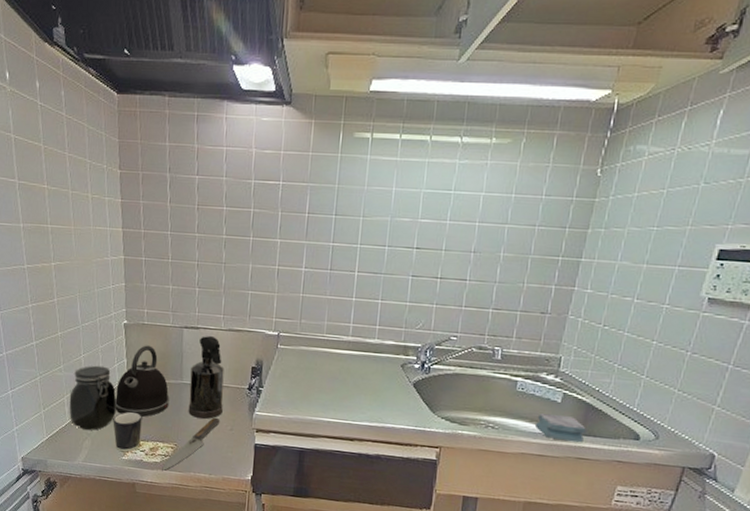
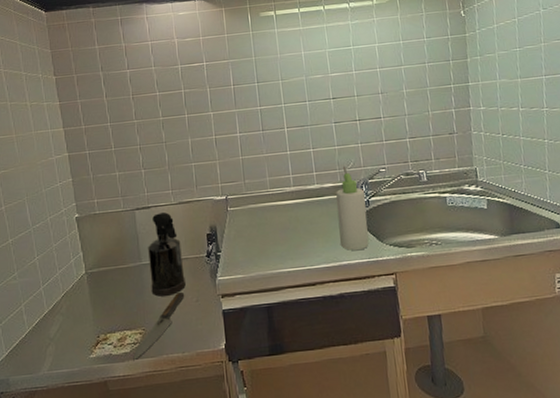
jar: present [69,365,117,430] -> none [27,264,78,335]
mug: present [113,411,142,452] -> none [75,304,107,350]
kettle: present [115,345,170,417] -> none [75,234,131,310]
bottle: none [388,325,428,417] -> present [336,166,369,251]
sponge: present [534,414,587,443] -> none [471,219,515,243]

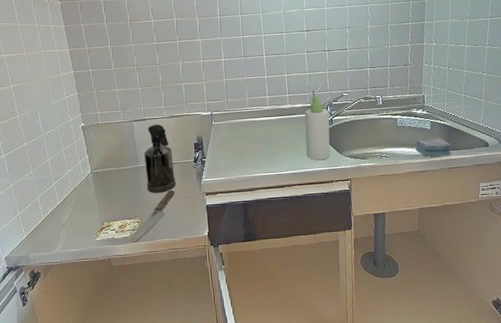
sponge: none [471,219,515,243] -> present [415,138,452,157]

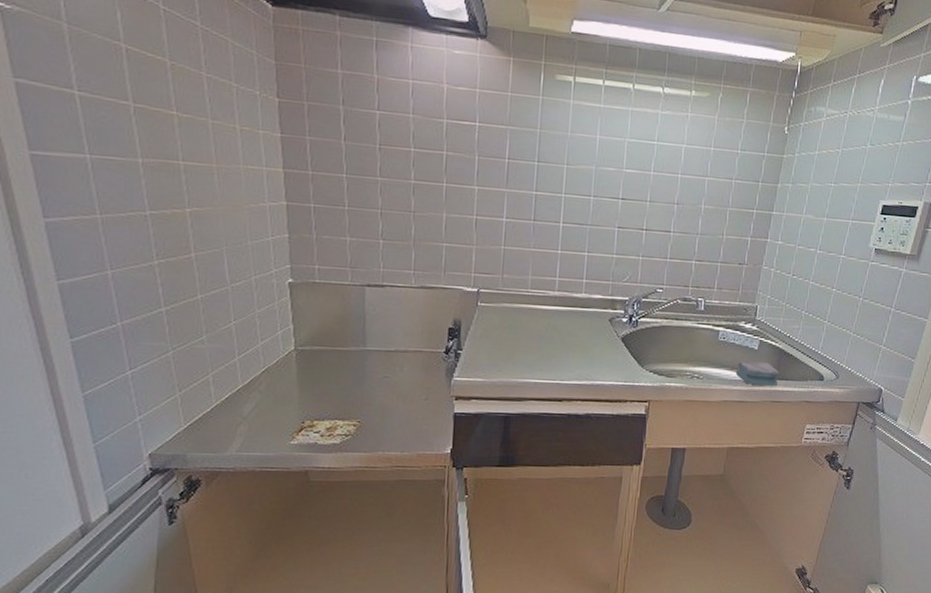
kitchen knife: present [132,189,175,243] -> none [342,386,413,453]
spray bottle: present [144,124,176,193] -> none [373,295,416,389]
bottle: present [304,89,330,161] -> none [597,278,636,372]

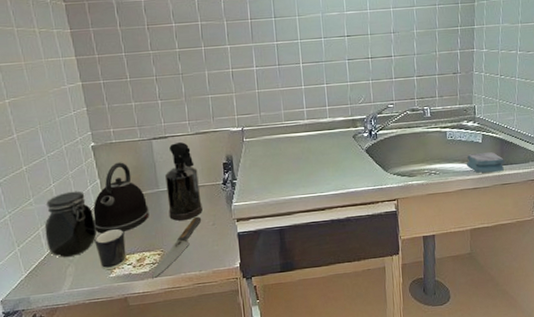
jar: none [216,334,281,413] -> present [44,191,97,257]
mug: none [277,386,316,436] -> present [94,228,127,270]
kettle: none [279,307,350,392] -> present [93,162,149,234]
kitchen knife: none [342,386,413,453] -> present [152,216,202,278]
spray bottle: none [373,295,416,389] -> present [165,142,202,221]

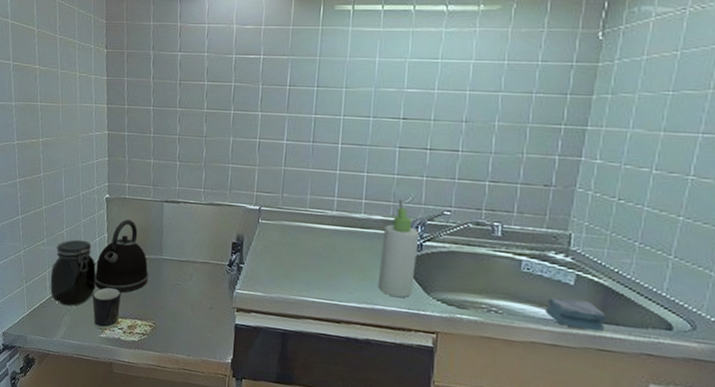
kitchen knife: present [152,216,202,278] -> none [140,294,200,350]
spray bottle: present [165,142,202,221] -> none [167,210,204,297]
bottle: none [346,101,375,180] -> present [377,199,420,298]

